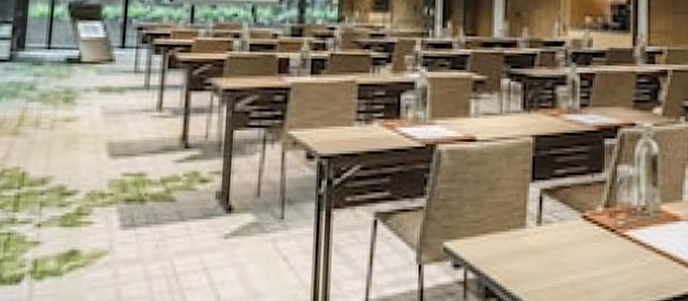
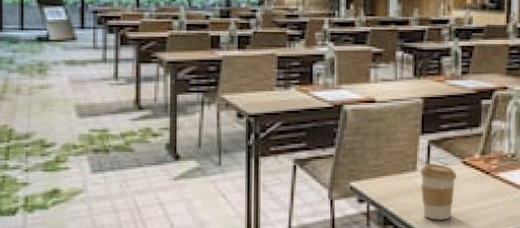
coffee cup: none [530,218,576,292] -> present [420,163,457,221]

